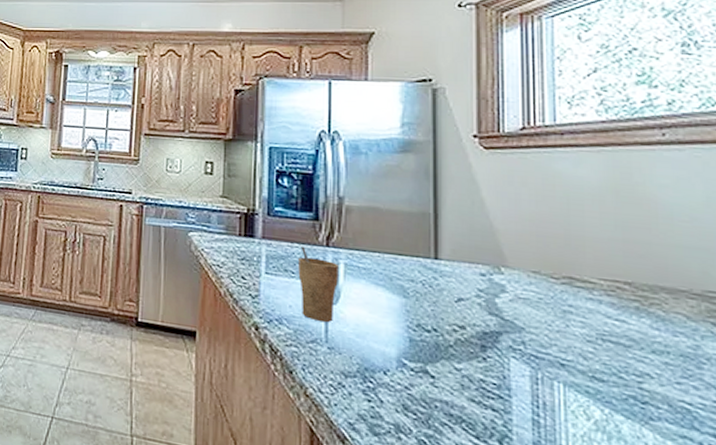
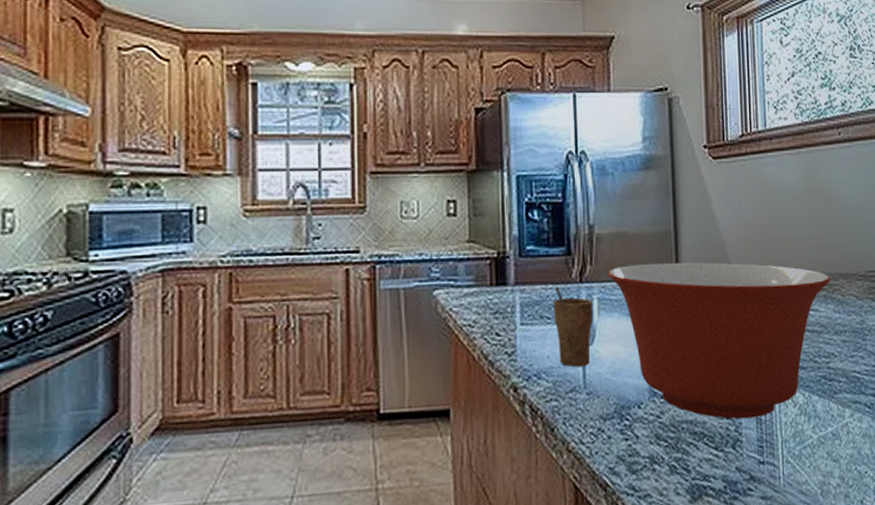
mixing bowl: none [355,238,647,420] -> present [607,262,831,419]

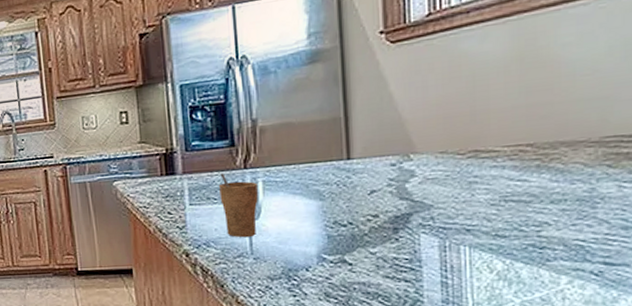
mixing bowl: present [607,262,831,419] -> none [271,139,547,283]

